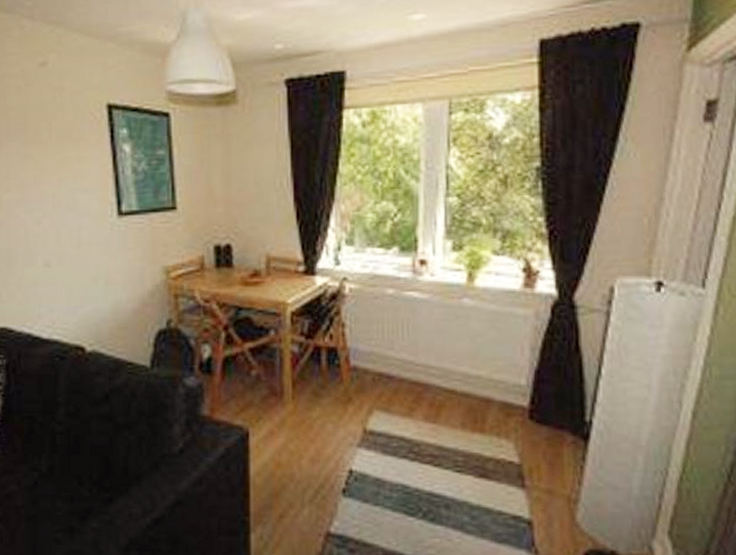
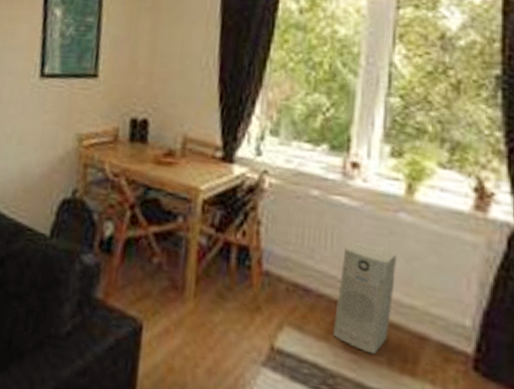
air purifier: none [414,328,464,421] -> present [332,240,398,355]

